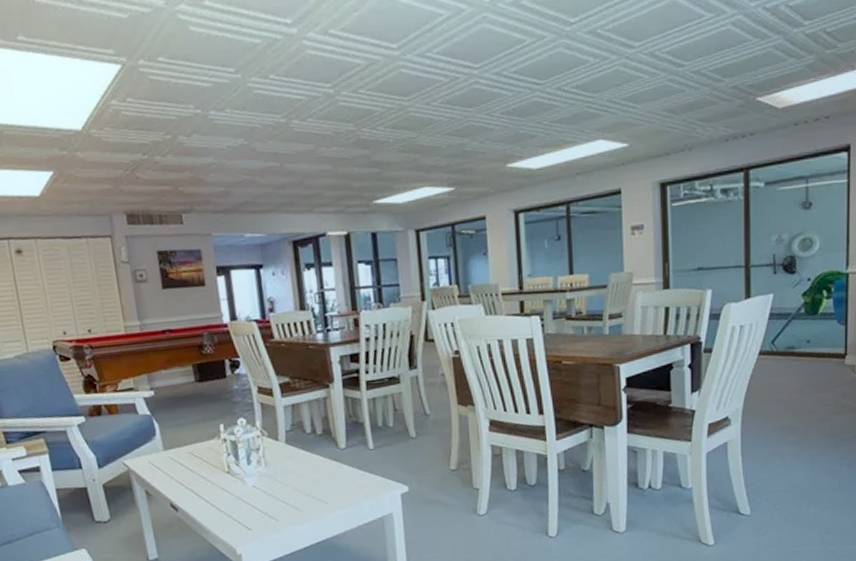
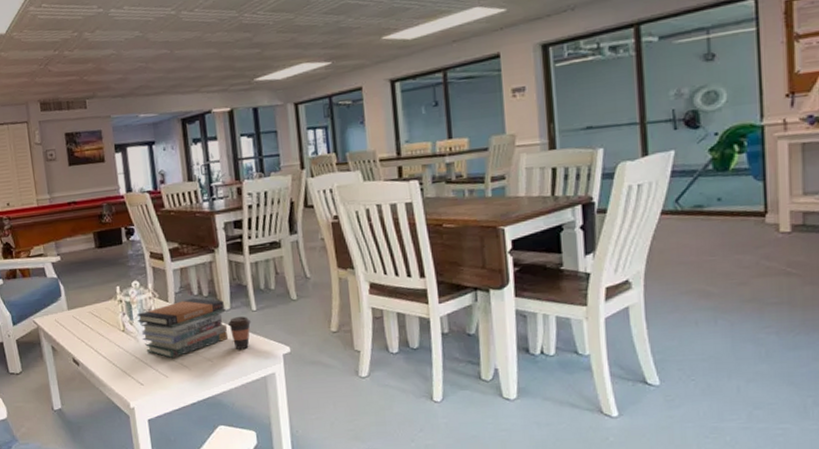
book stack: none [243,436,343,501] -> present [136,298,228,359]
coffee cup: none [344,455,369,490] -> present [228,316,252,349]

